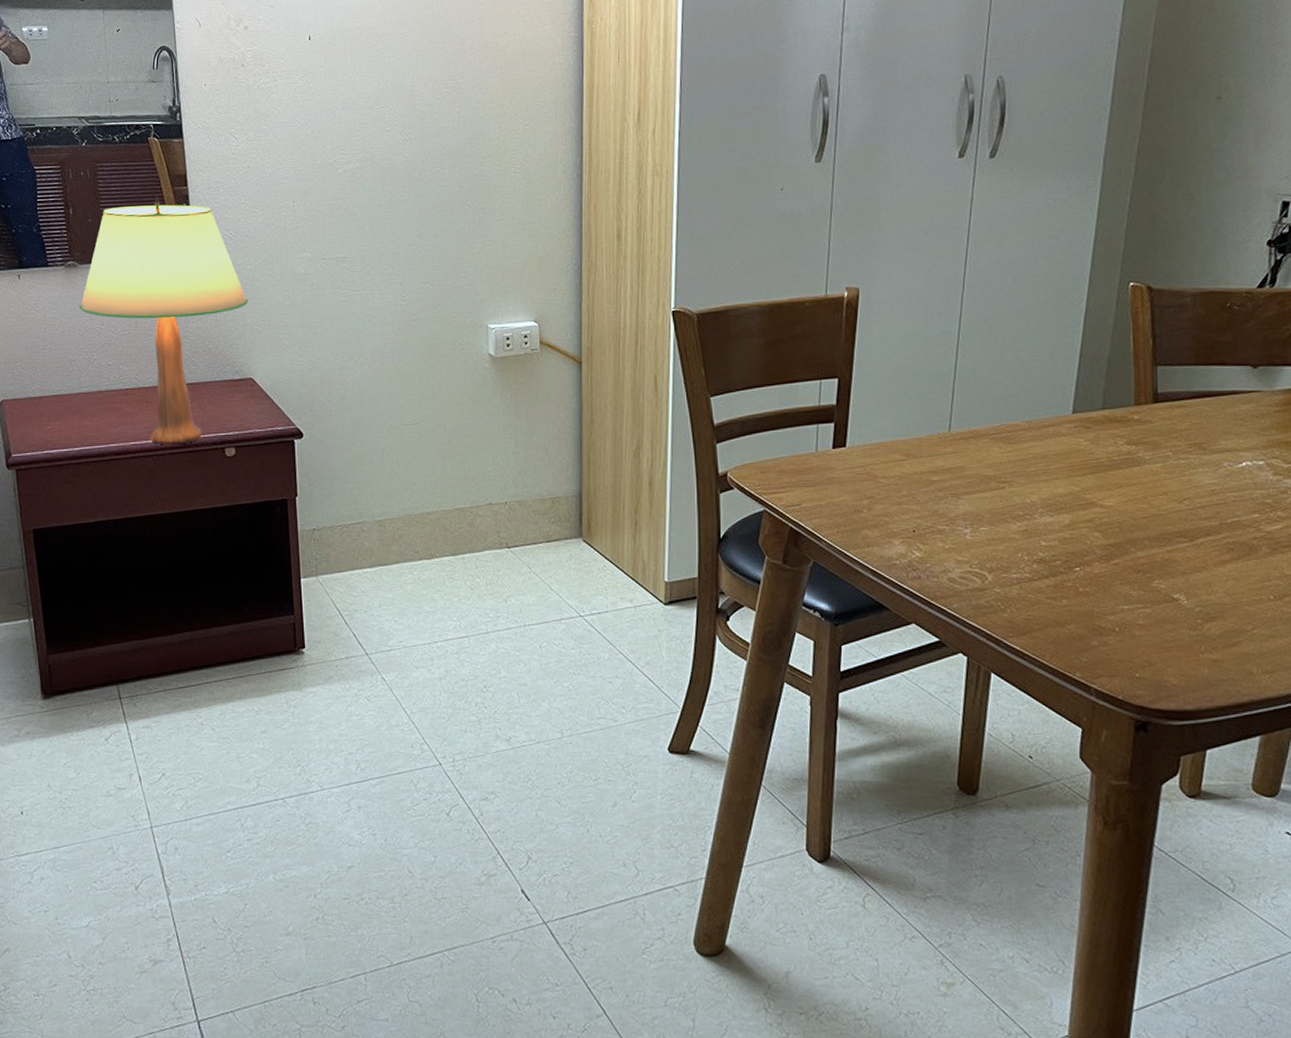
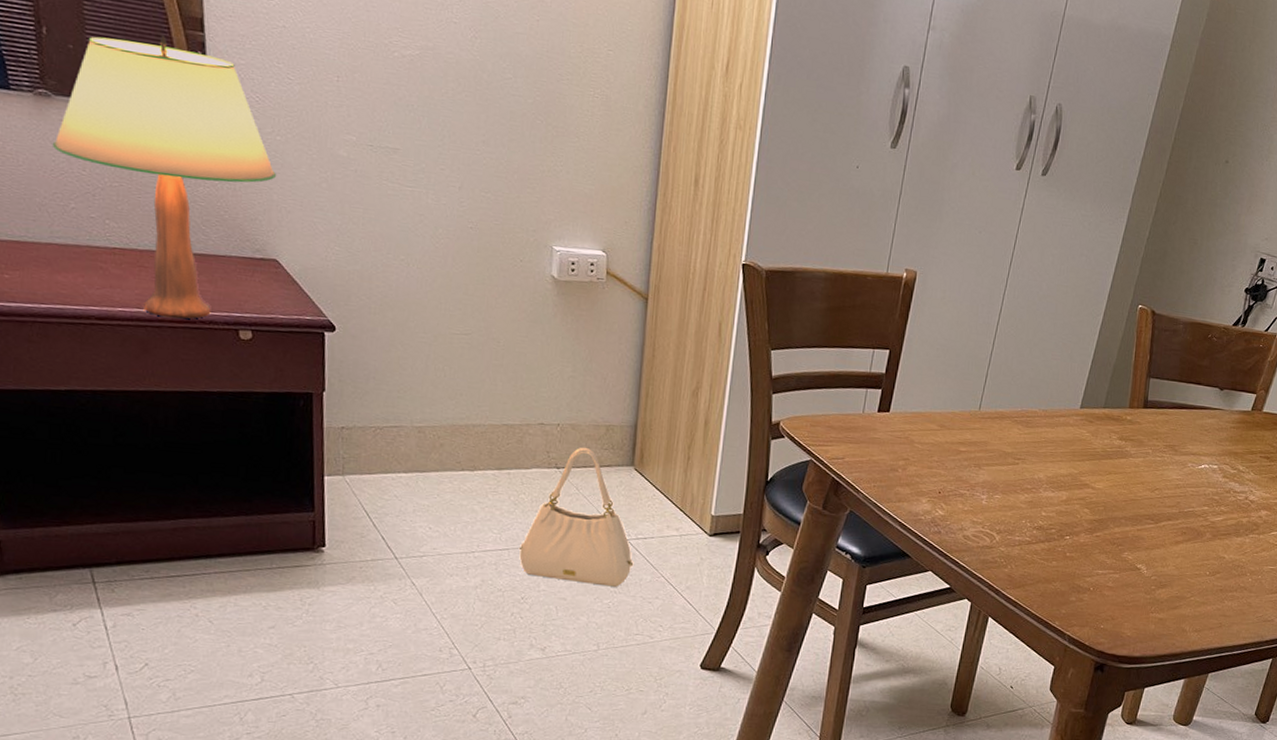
handbag: none [479,523,589,668] -> present [519,447,633,587]

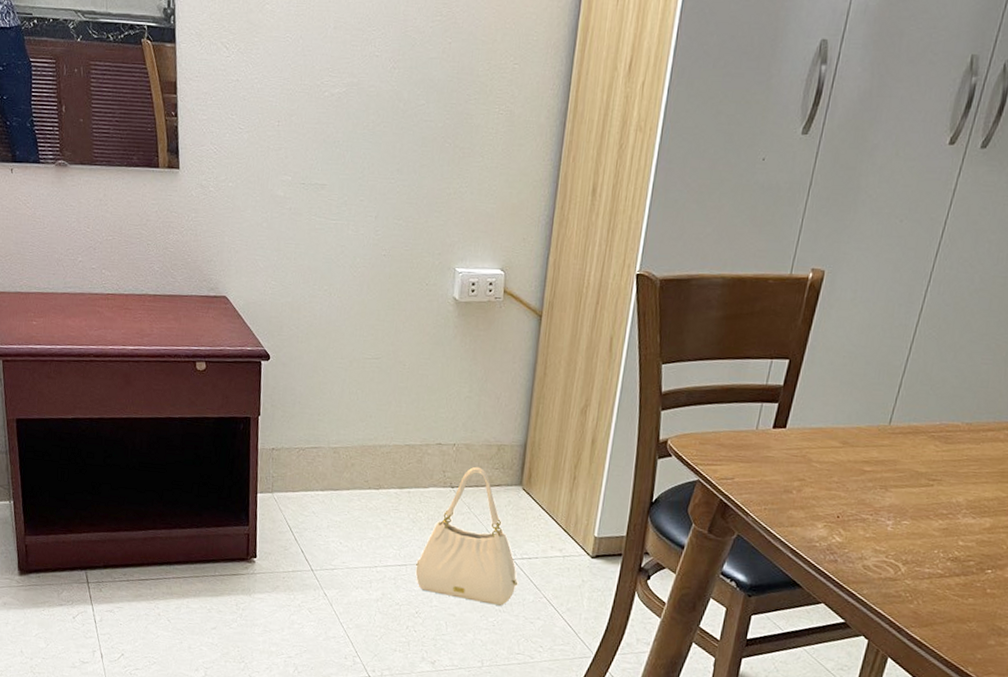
table lamp: present [52,35,277,320] -> none [67,101,229,354]

